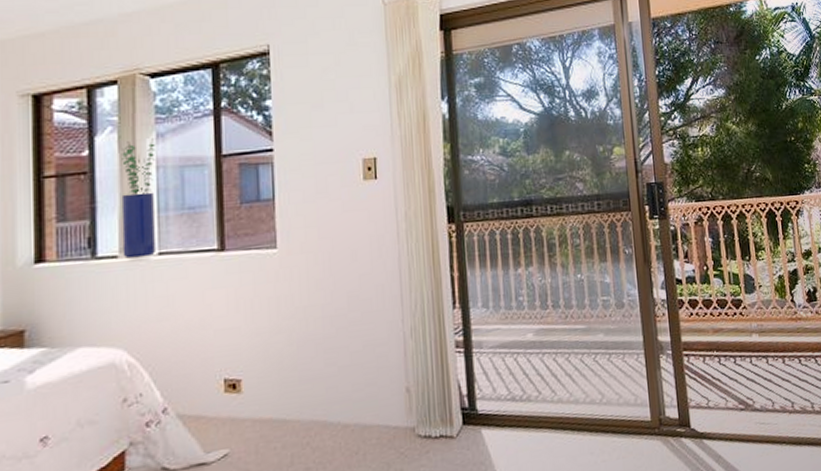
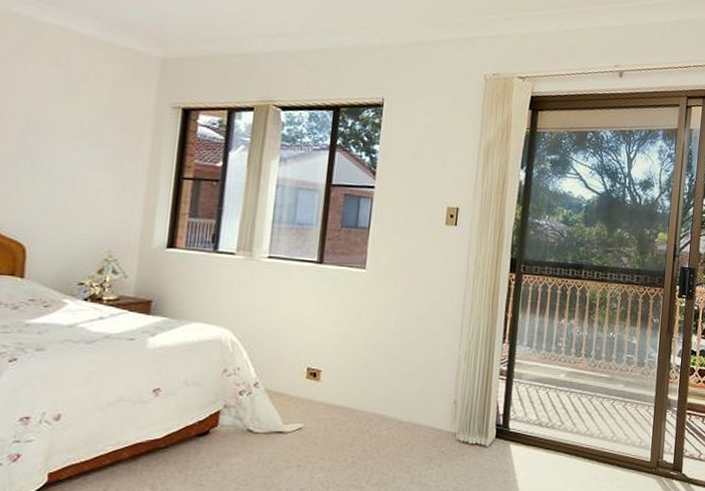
vase: present [121,138,156,259] -> none [239,160,278,258]

